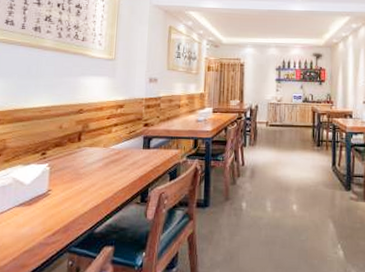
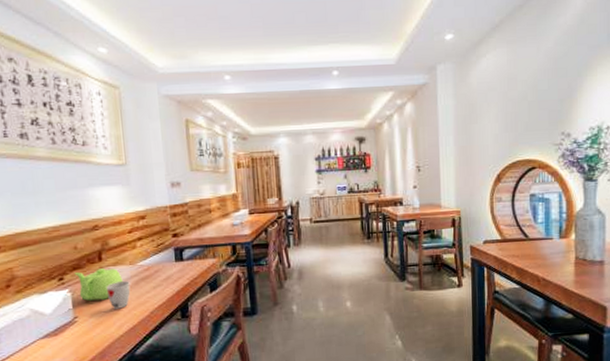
teapot: none [56,148,95,177] -> present [74,268,123,301]
cup: none [80,162,101,187] -> present [106,281,131,309]

